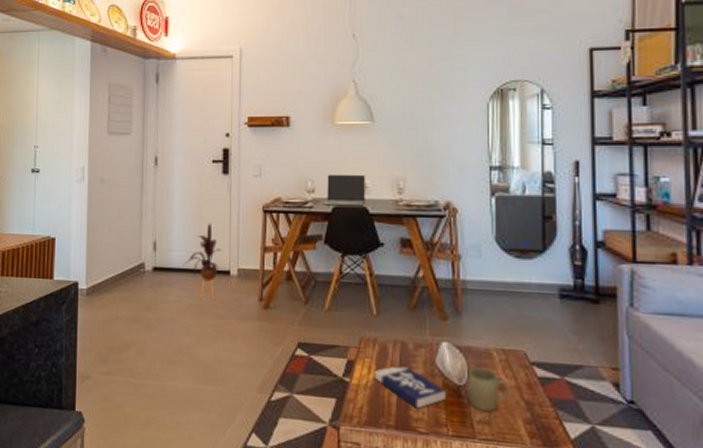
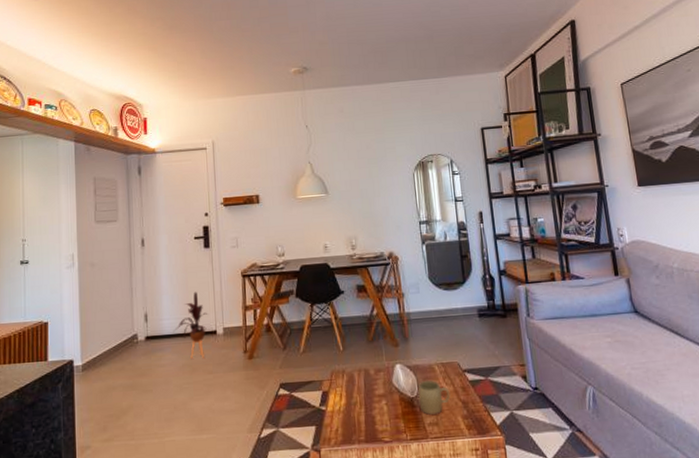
laptop: present [324,175,365,206] -> none [293,238,326,266]
book: present [374,366,446,409] -> none [345,389,403,423]

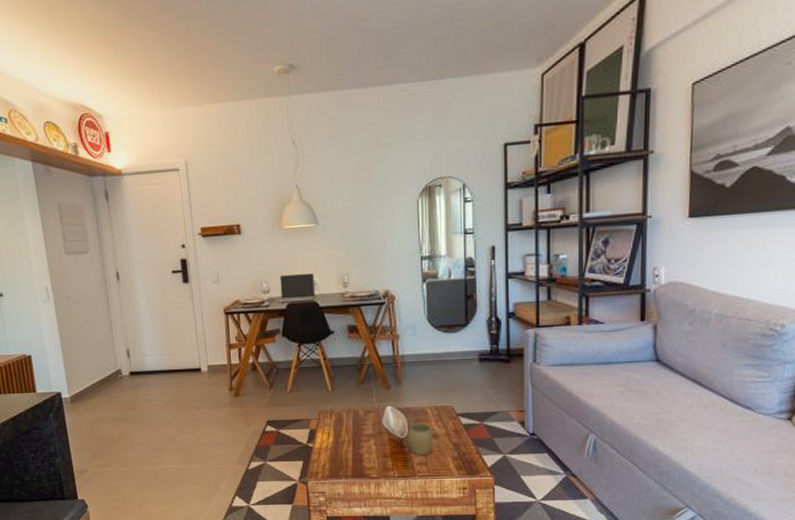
house plant: present [173,291,208,359] -> none [156,328,191,395]
laptop: none [293,238,326,266] -> present [279,274,315,303]

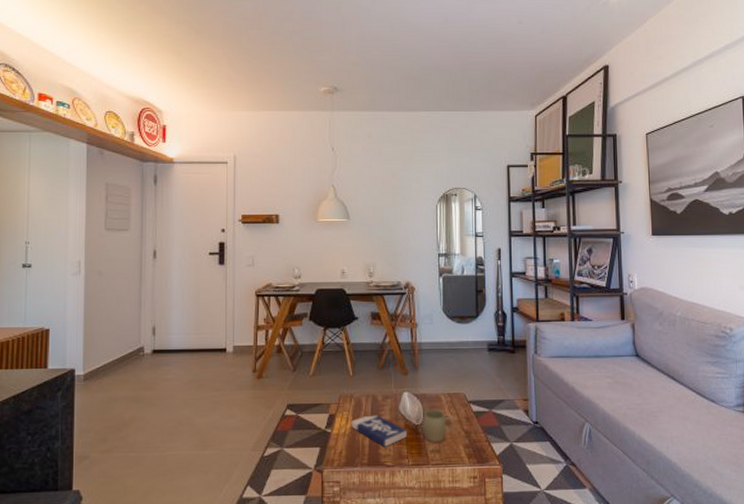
laptop: present [279,274,315,303] -> none [308,263,343,289]
book: none [332,429,391,460] -> present [351,415,407,447]

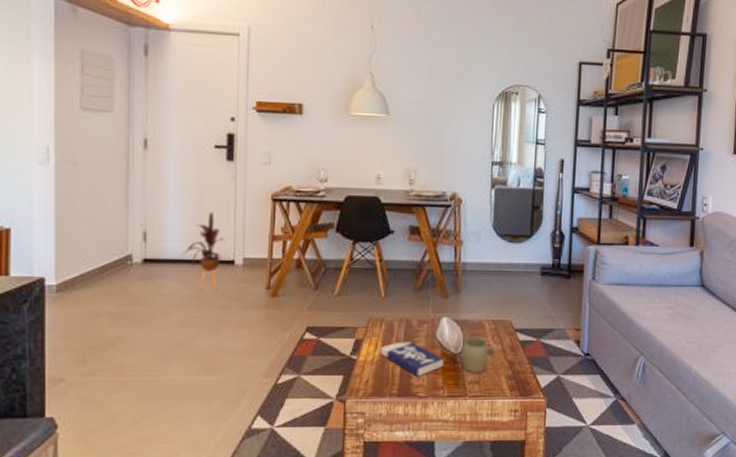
house plant: none [181,308,219,375] -> present [179,211,226,290]

